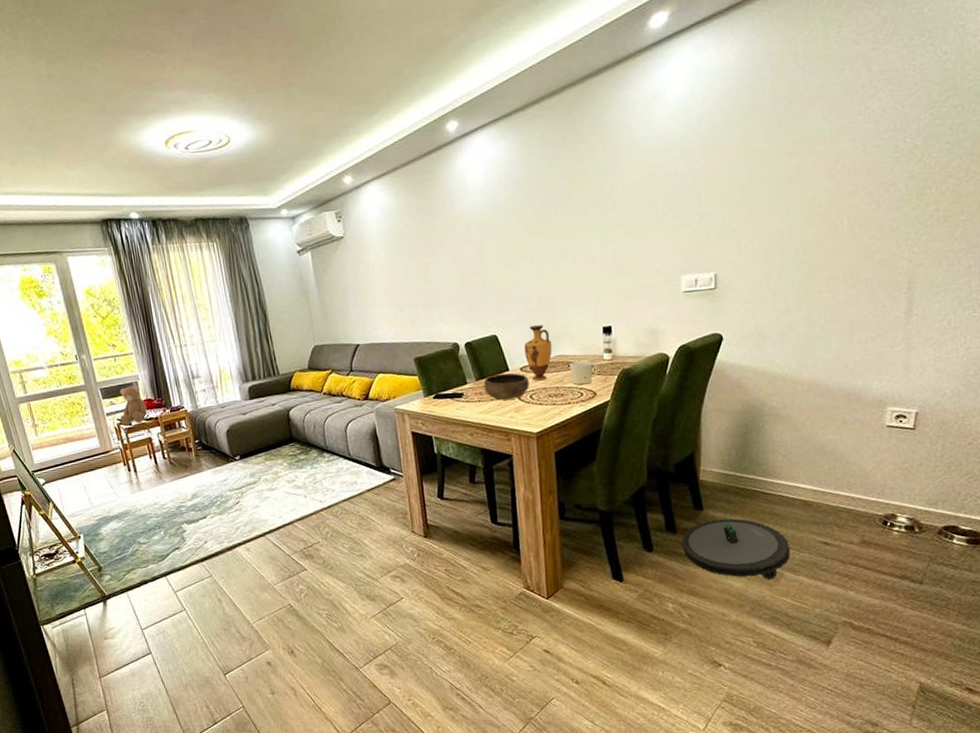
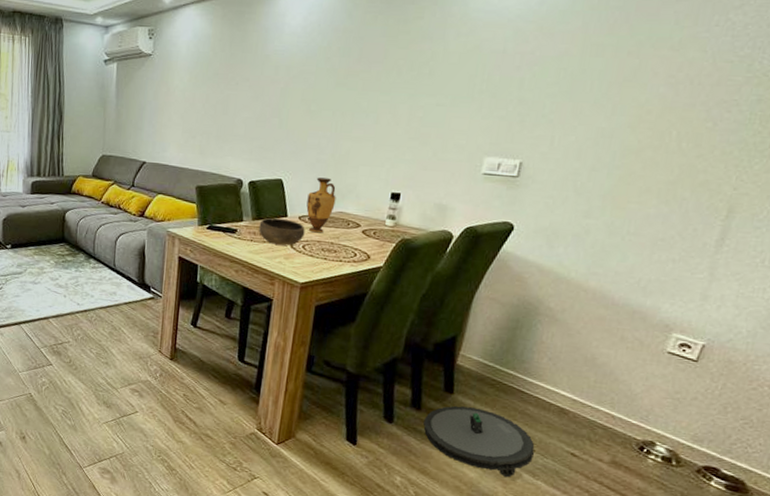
mug: present [570,361,598,385] -> none [347,222,378,246]

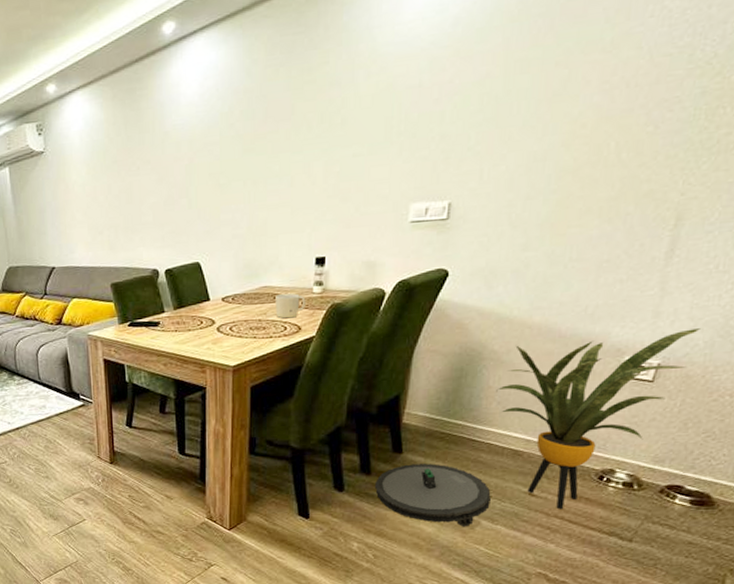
bowl: present [259,217,305,246] -> none [182,303,230,331]
vase: present [306,177,336,233] -> none [228,253,258,312]
mug: none [347,222,378,246] -> present [275,293,306,319]
house plant: none [548,307,745,475] -> present [496,328,700,510]

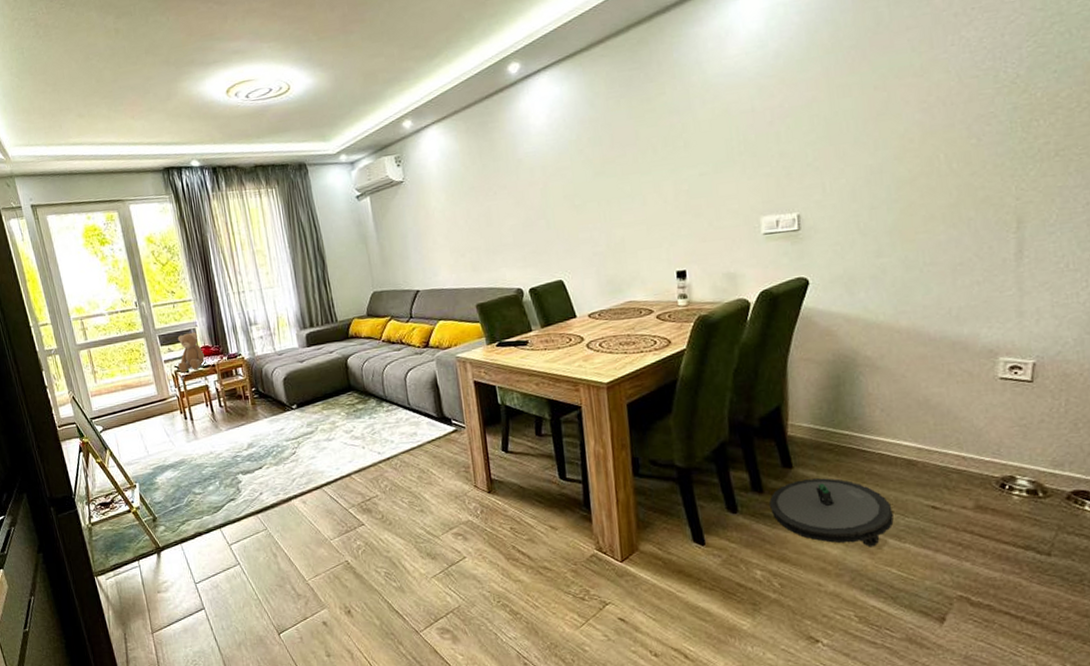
mug: present [275,293,306,319] -> none [641,307,673,333]
house plant: present [496,328,700,510] -> none [877,326,1066,523]

